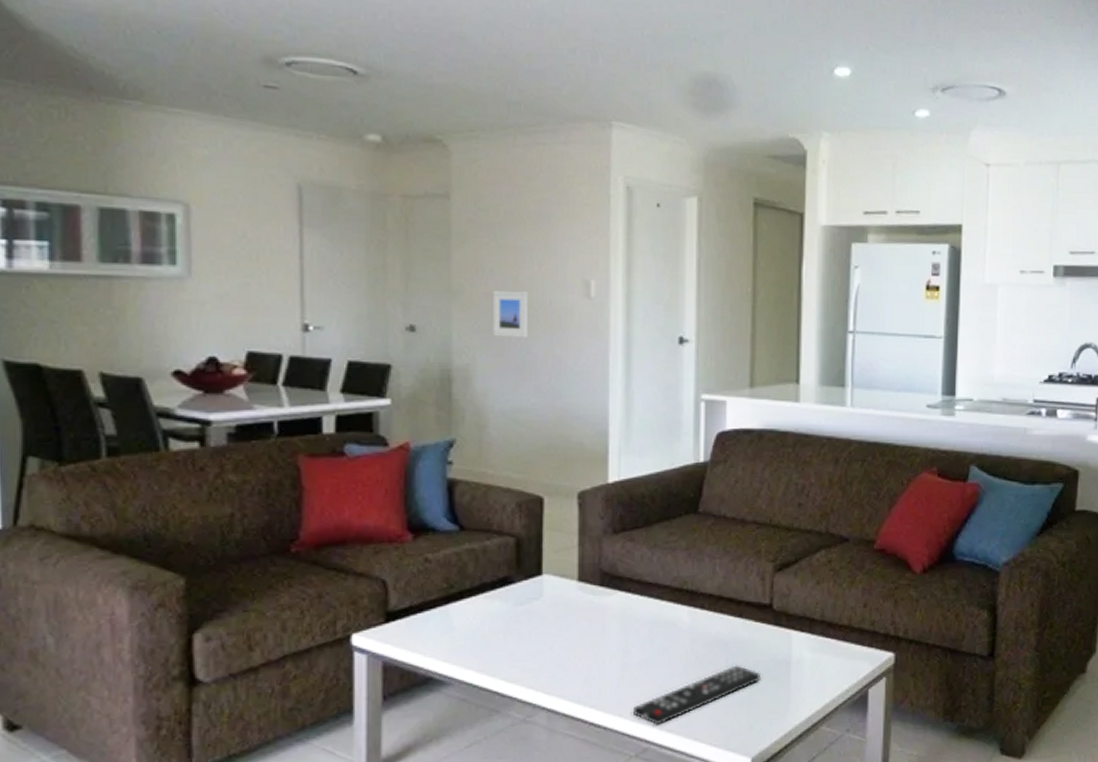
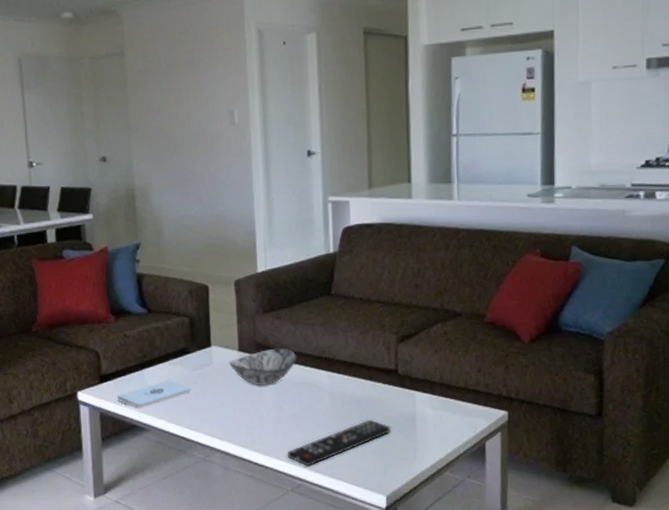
notepad: none [409,617,511,656] -> present [117,379,191,408]
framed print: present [493,290,529,337] -> none [161,123,189,161]
decorative bowl: none [565,577,652,624] -> present [229,348,297,385]

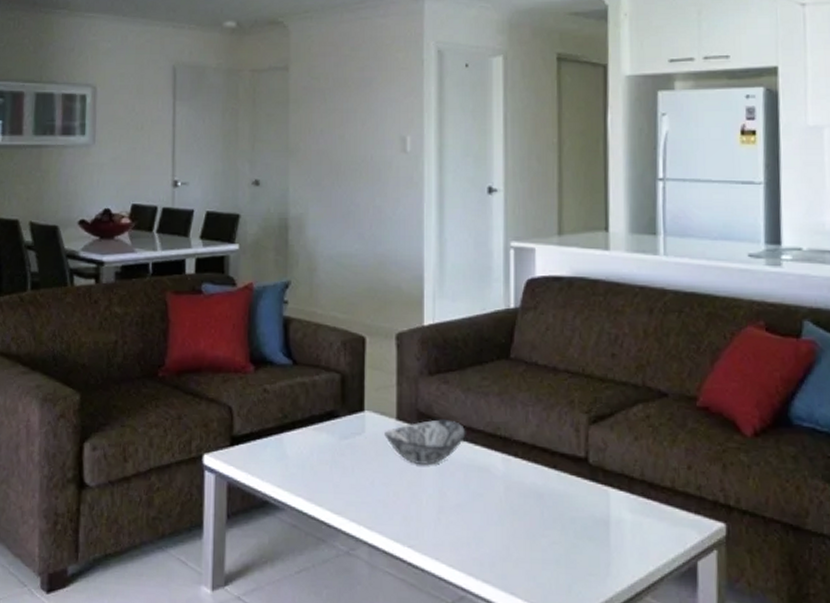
notepad: present [117,379,191,408] -> none [250,448,337,481]
remote control: present [287,419,392,467] -> none [448,519,579,574]

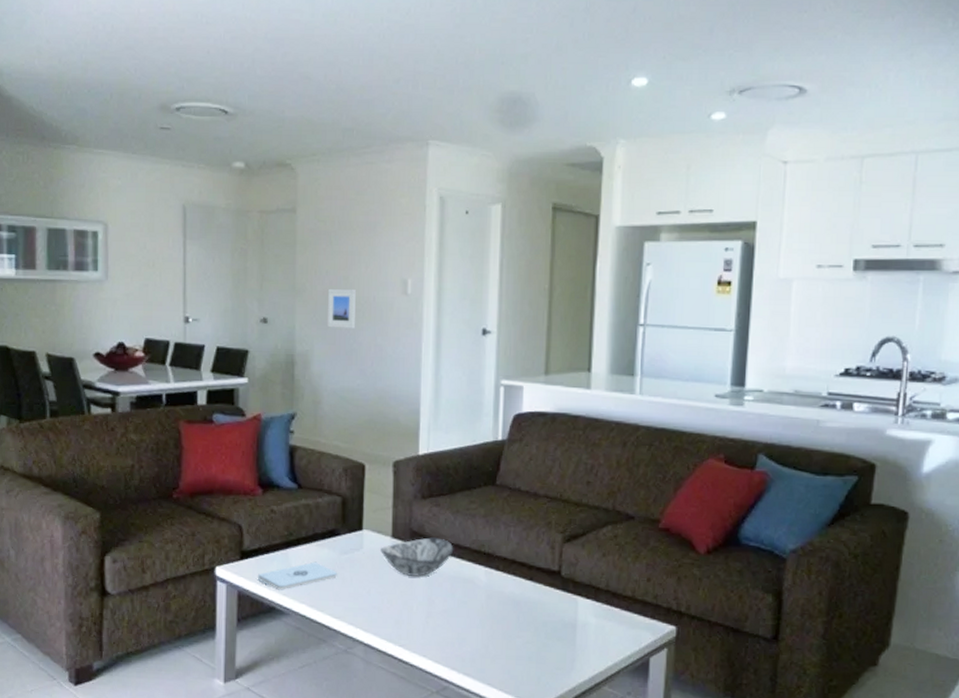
notepad: none [250,448,337,481] -> present [258,561,337,590]
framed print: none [323,147,353,189] -> present [328,288,356,328]

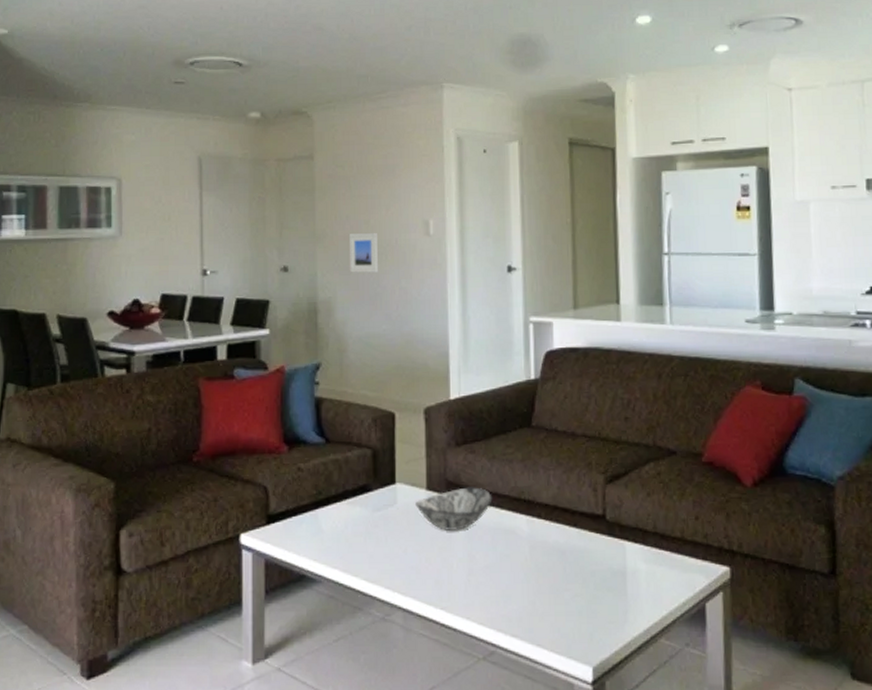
notepad: present [258,561,337,590] -> none [286,521,371,555]

